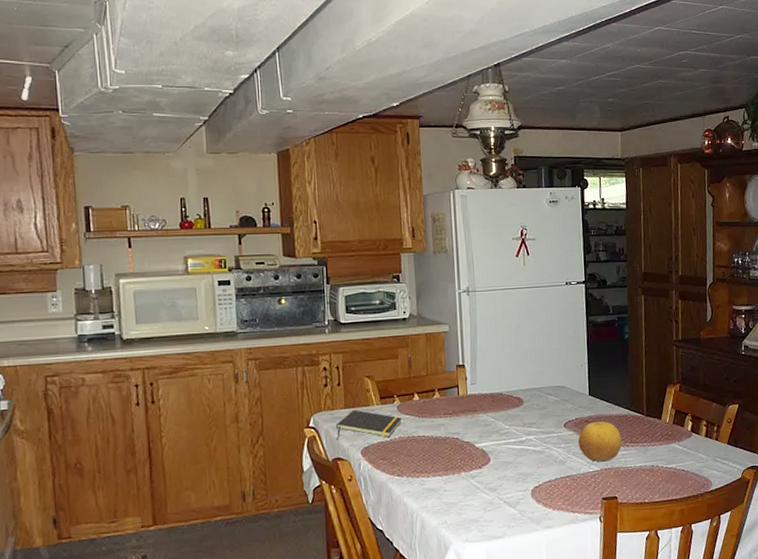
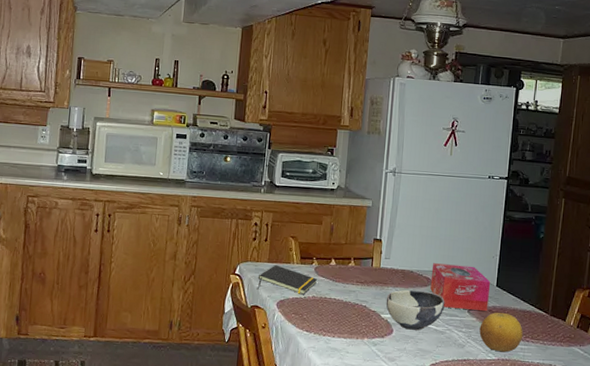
bowl: none [478,412,540,455] -> present [386,289,445,331]
tissue box: none [521,378,584,426] -> present [430,263,491,311]

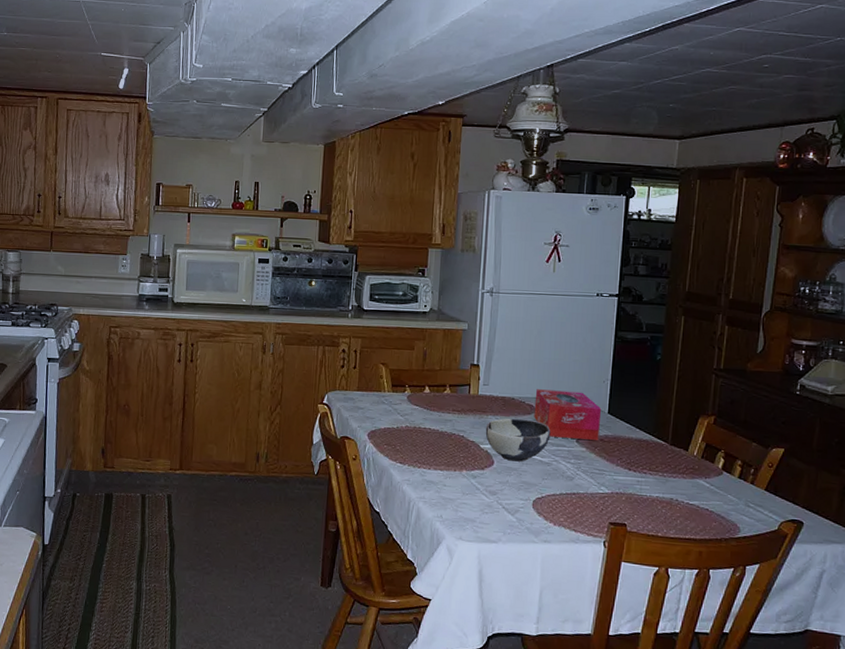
notepad: present [258,265,318,295] -> none [347,393,411,424]
fruit: present [479,312,523,353] -> none [590,442,639,486]

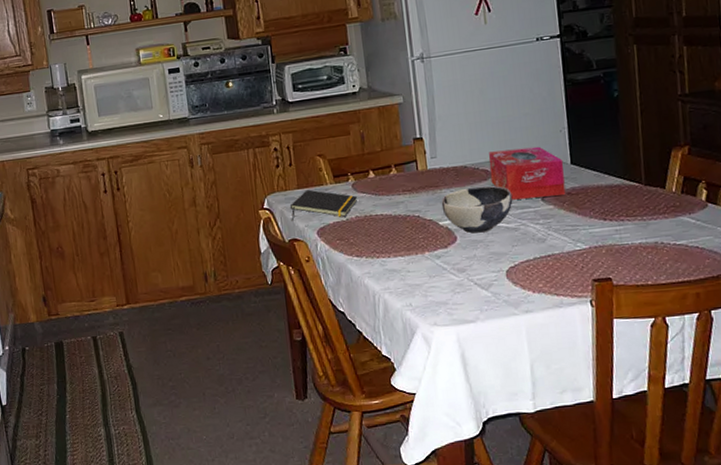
notepad: none [347,393,411,424] -> present [290,189,358,220]

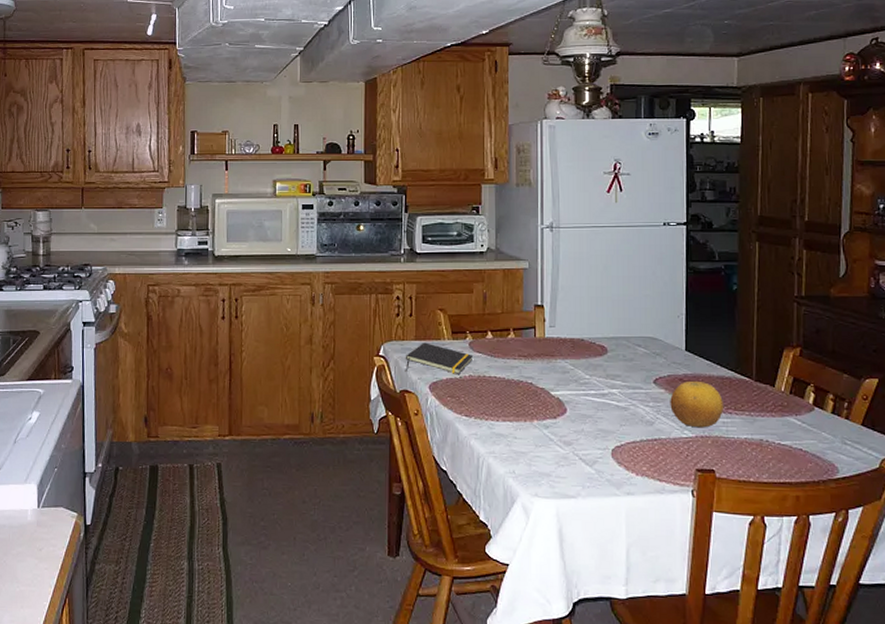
bowl: present [441,185,513,233] -> none [555,361,625,408]
tissue box: present [488,146,566,200] -> none [606,328,679,380]
fruit: none [560,193,615,239] -> present [670,382,723,428]

